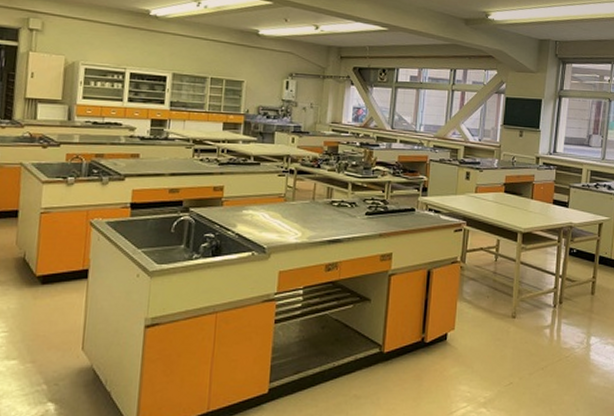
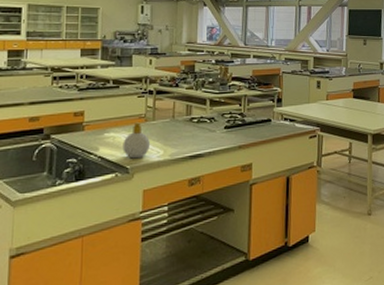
soap bottle: none [260,200,288,239] -> present [123,121,150,159]

